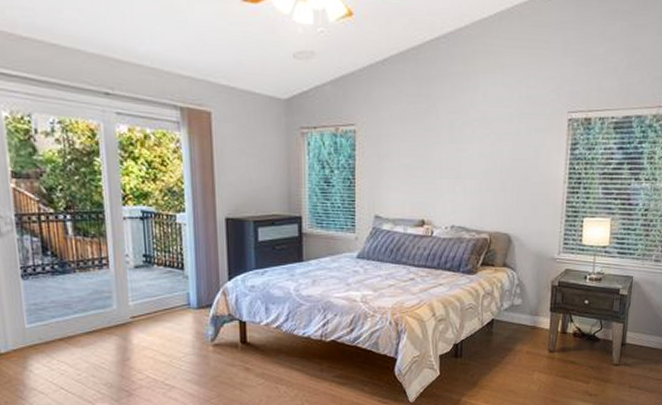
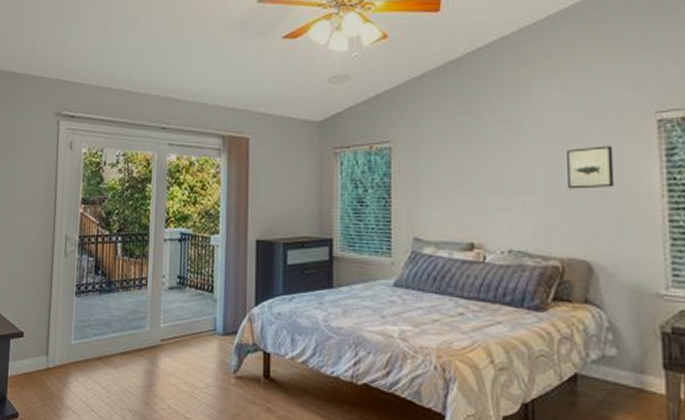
wall art: none [499,139,535,175] -> present [567,145,615,189]

